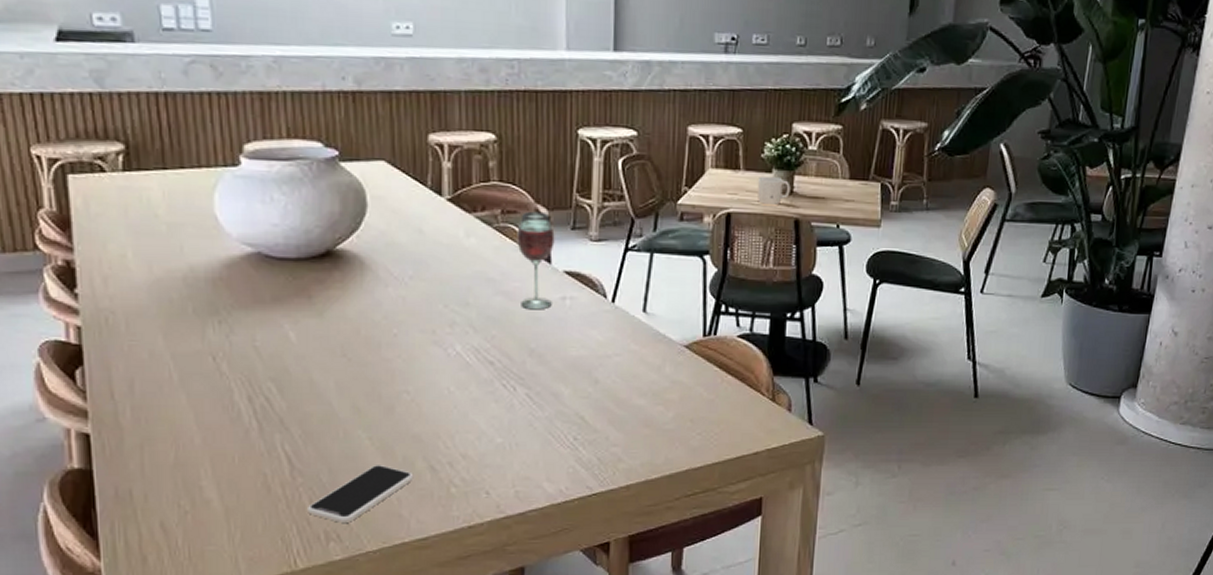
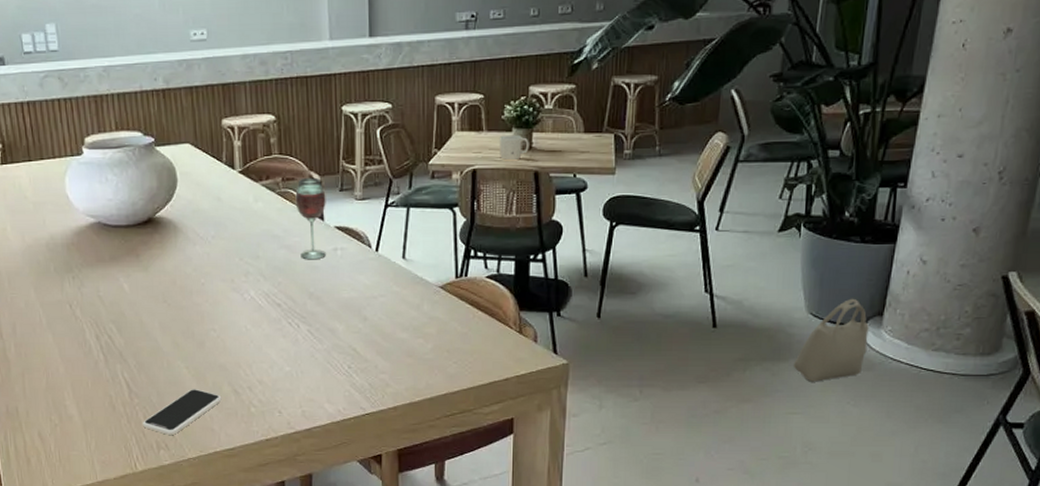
handbag: none [1052,369,1124,456] -> present [794,298,869,382]

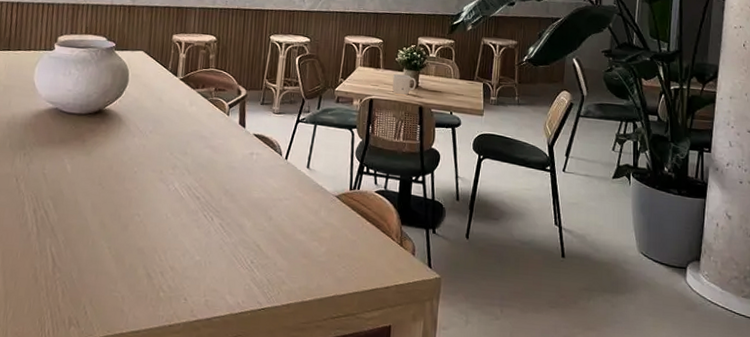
smartphone: present [143,389,222,435] -> none [59,269,135,312]
wineglass: present [295,177,326,260] -> none [222,90,250,161]
handbag: present [794,298,869,382] -> none [630,242,689,317]

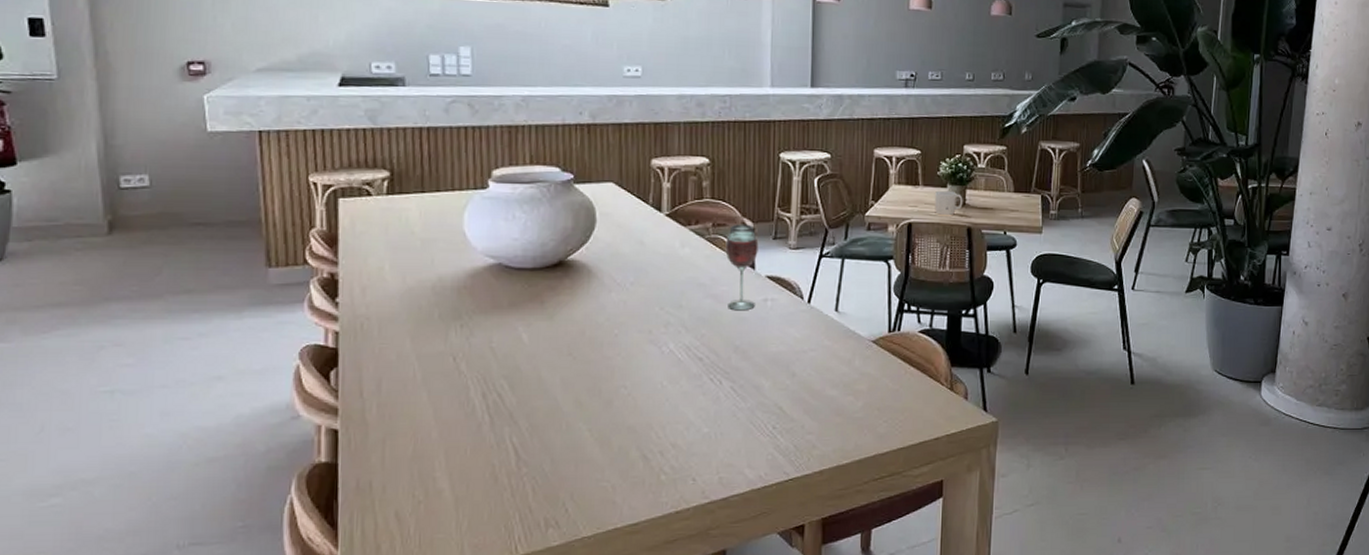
wineglass: none [222,90,250,161] -> present [725,224,759,311]

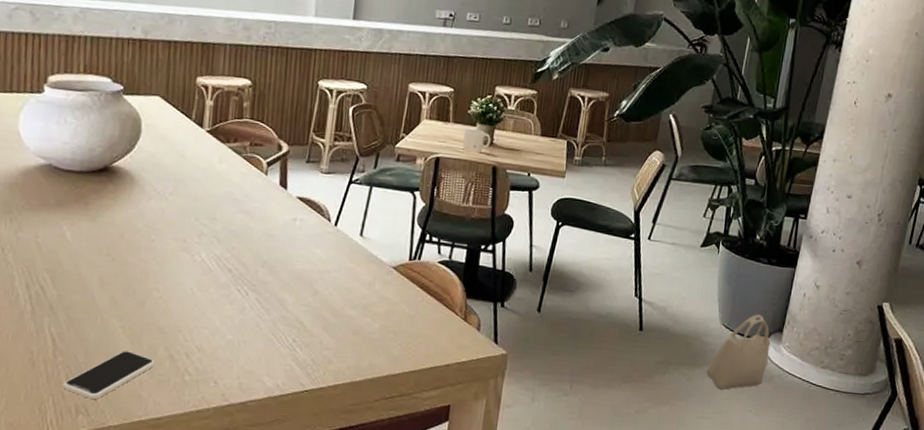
smartphone: none [530,455,628,510] -> present [63,351,155,399]
wineglass: present [725,224,759,311] -> none [259,145,292,228]
handbag: none [1203,356,1264,437] -> present [706,314,771,390]

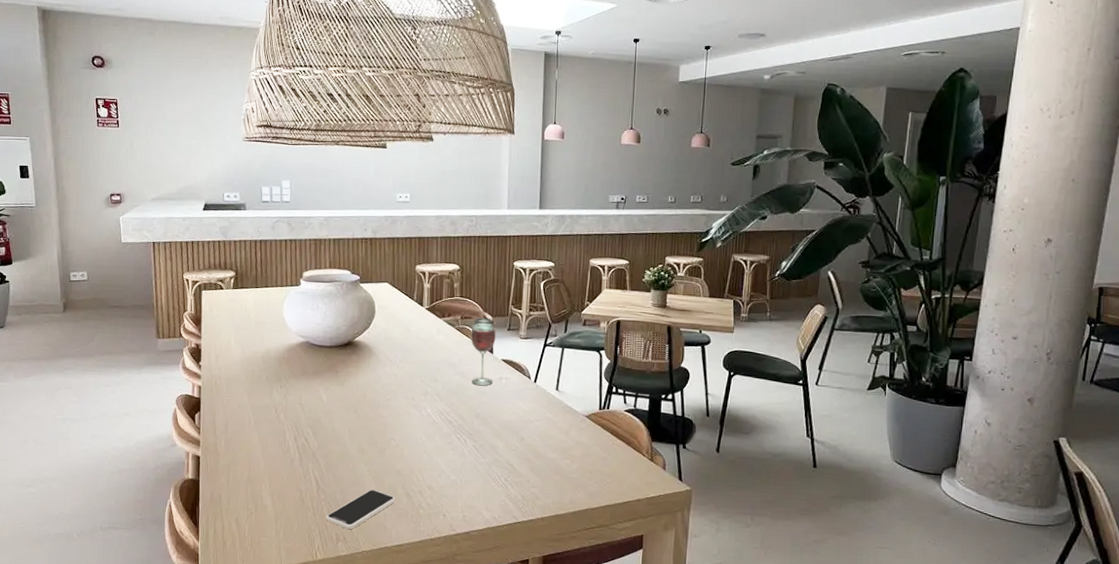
wineglass: none [259,145,292,228] -> present [470,317,496,386]
mug: present [462,128,491,154] -> none [639,294,664,316]
handbag: present [706,314,771,390] -> none [882,450,944,521]

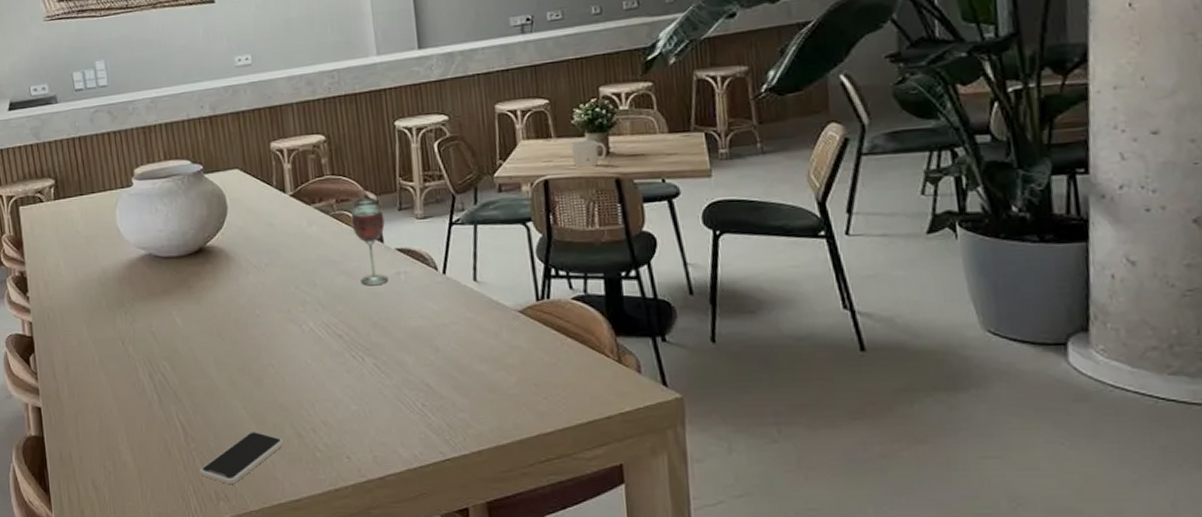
mug: none [639,294,664,316] -> present [570,139,607,169]

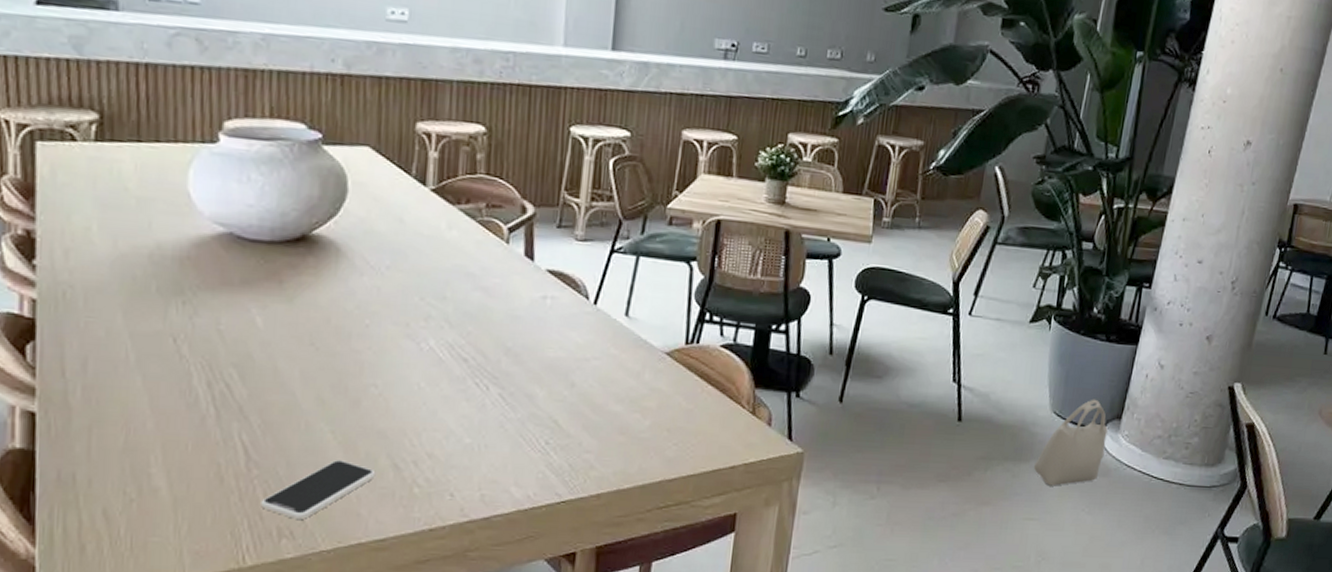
wineglass: present [351,197,388,286] -> none [500,206,540,308]
mug: present [570,139,607,169] -> none [749,184,783,216]
handbag: none [977,310,1076,417] -> present [1034,399,1108,486]

